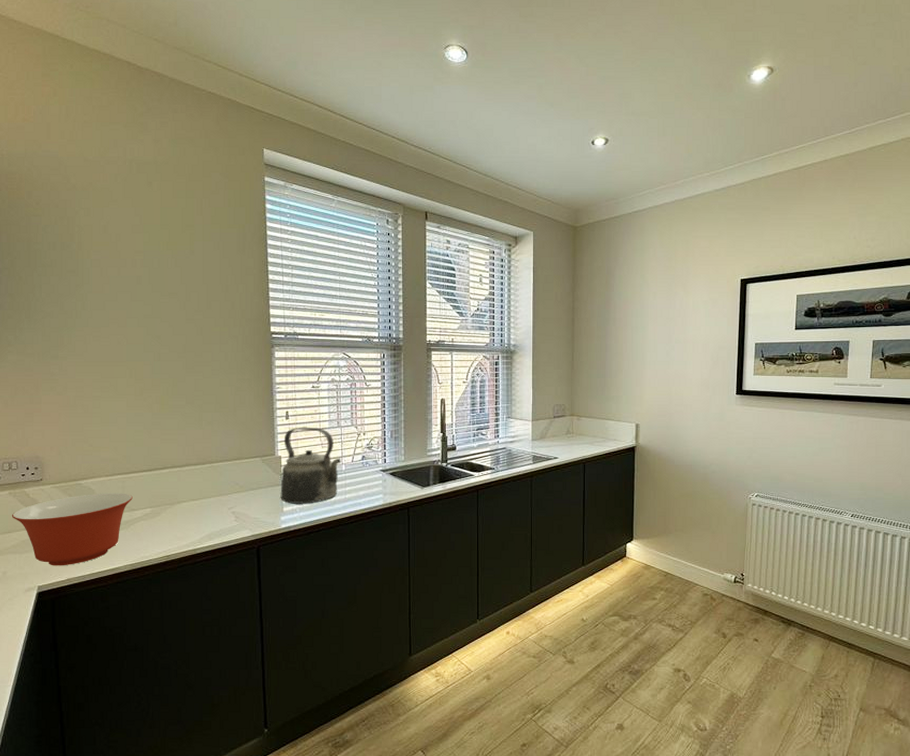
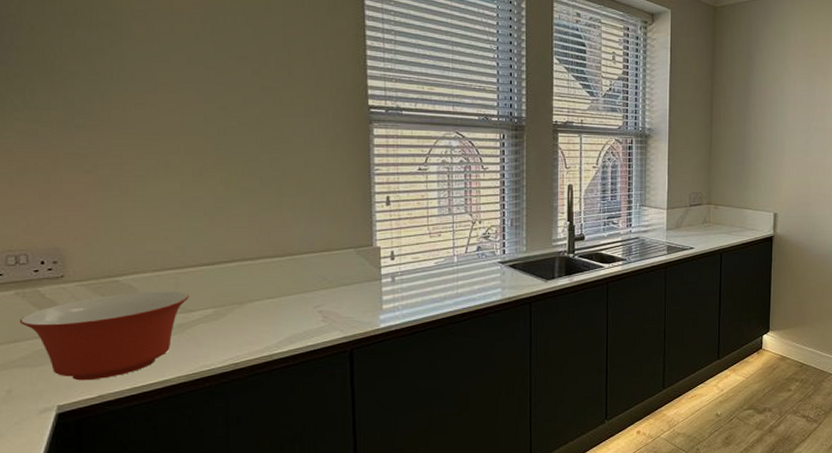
kettle: present [280,427,341,505] -> none [379,214,453,302]

